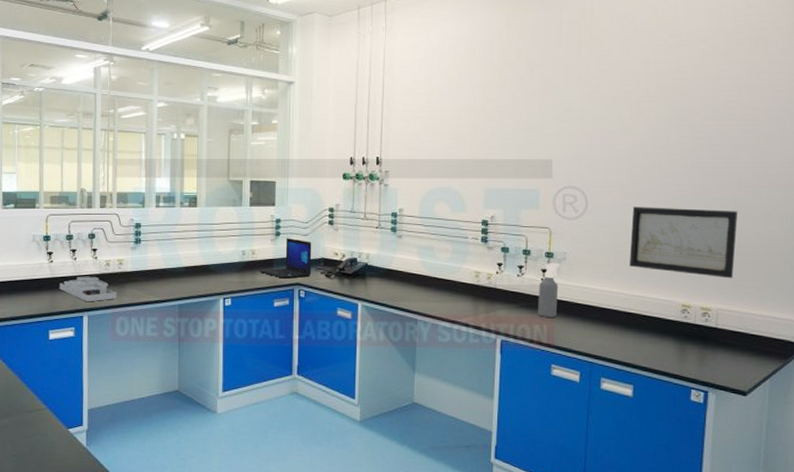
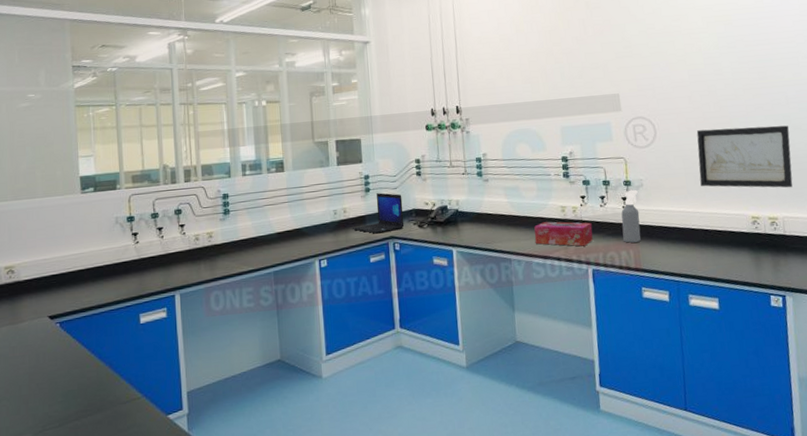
desk organizer: present [59,276,116,302] -> none [147,252,209,280]
tissue box: none [444,286,506,315] -> present [534,221,593,247]

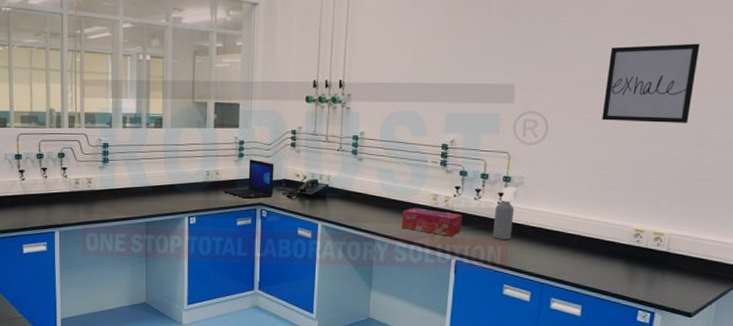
wall art: present [696,125,793,188] -> none [586,132,699,205]
wall art: none [697,42,777,119] -> present [602,43,700,123]

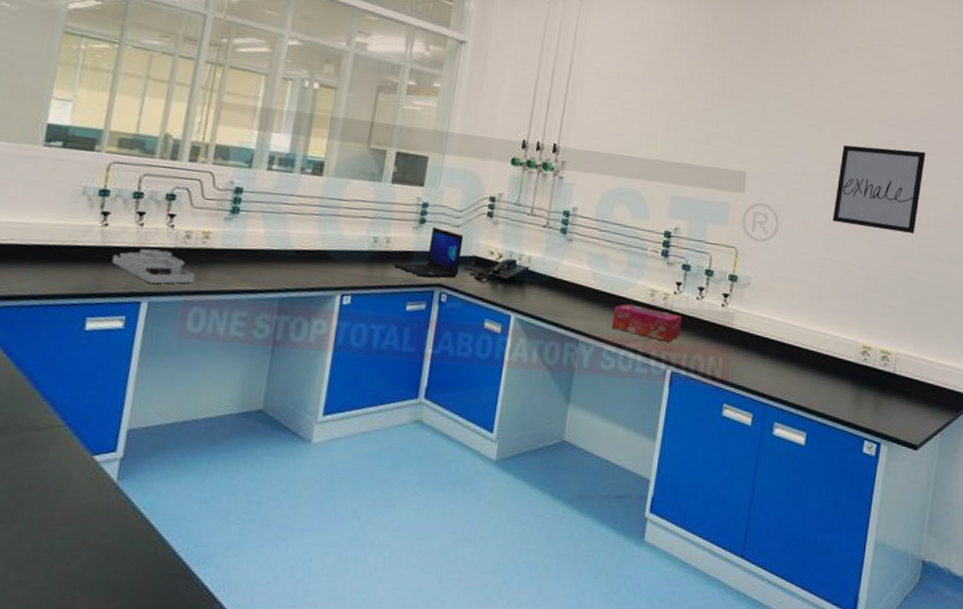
desk organizer: none [31,193,86,219] -> present [111,248,195,284]
spray bottle: present [493,186,517,240] -> none [714,287,743,350]

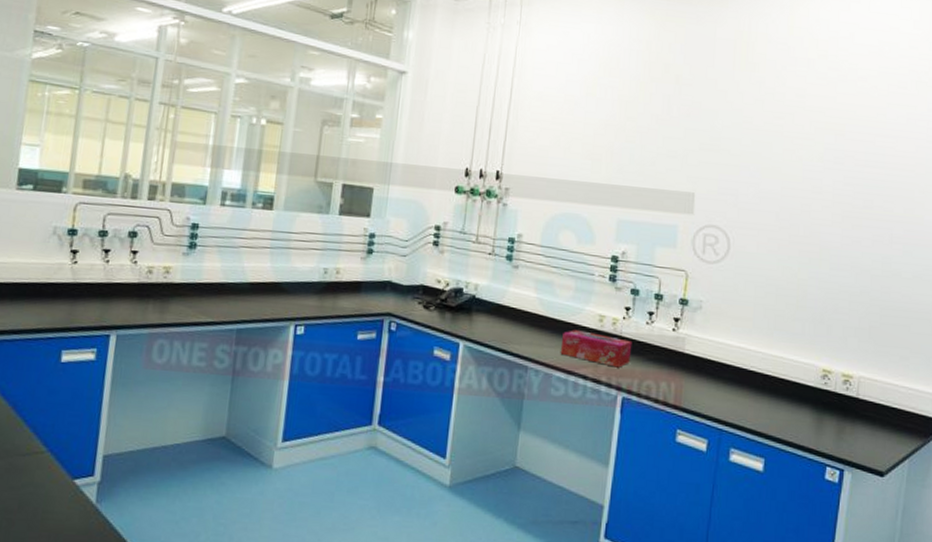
desk organizer: present [111,248,195,284] -> none [81,284,158,318]
laptop: present [392,227,464,278] -> none [342,257,411,307]
wall art: present [832,145,926,234] -> none [787,161,887,252]

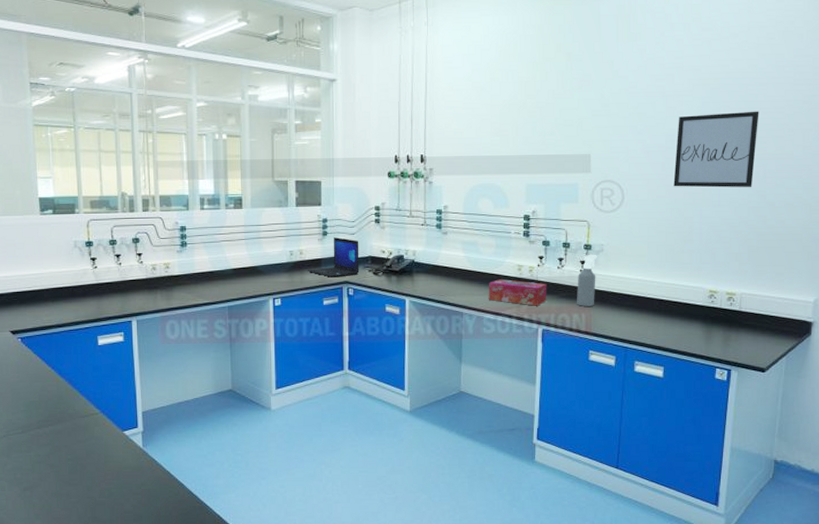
laptop: none [342,257,411,307] -> present [307,237,360,278]
spray bottle: none [666,311,694,375] -> present [577,254,597,306]
wall art: none [787,161,887,252] -> present [673,111,759,188]

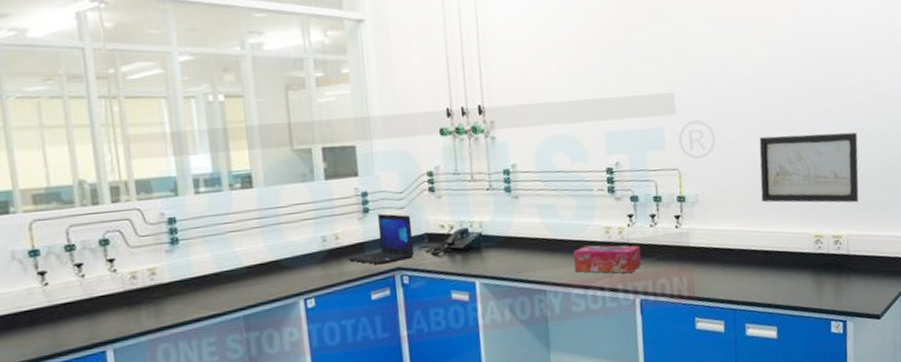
spray bottle: present [577,254,597,306] -> none [674,206,695,268]
wall art: none [662,198,763,265] -> present [759,132,859,203]
wall art: present [673,111,759,188] -> none [763,36,846,124]

